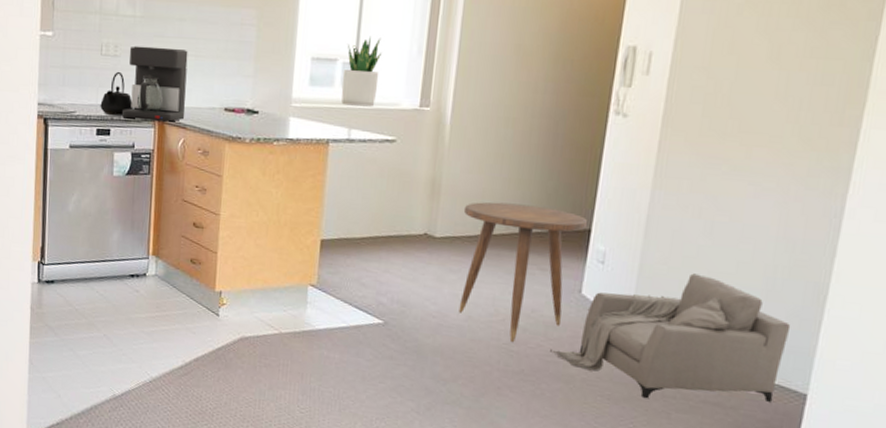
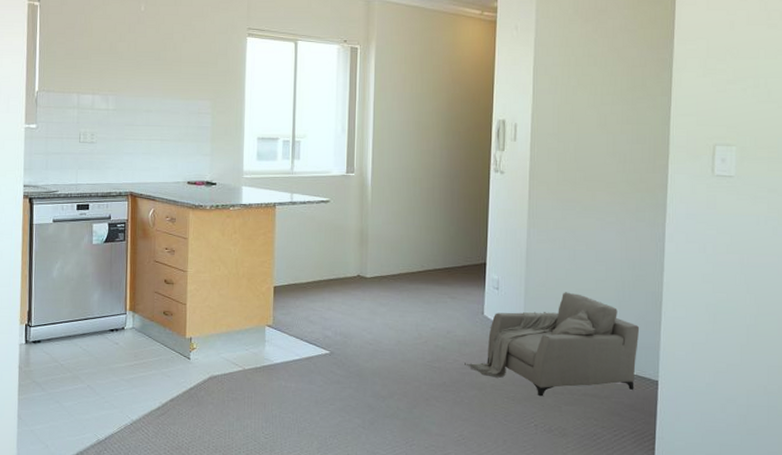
kettle: present [100,71,133,116] -> none [79,155,109,192]
coffee maker: present [122,46,188,123] -> none [99,133,155,197]
planter: present [341,36,381,107] -> none [283,119,313,175]
side table: present [458,202,588,343] -> none [387,246,483,360]

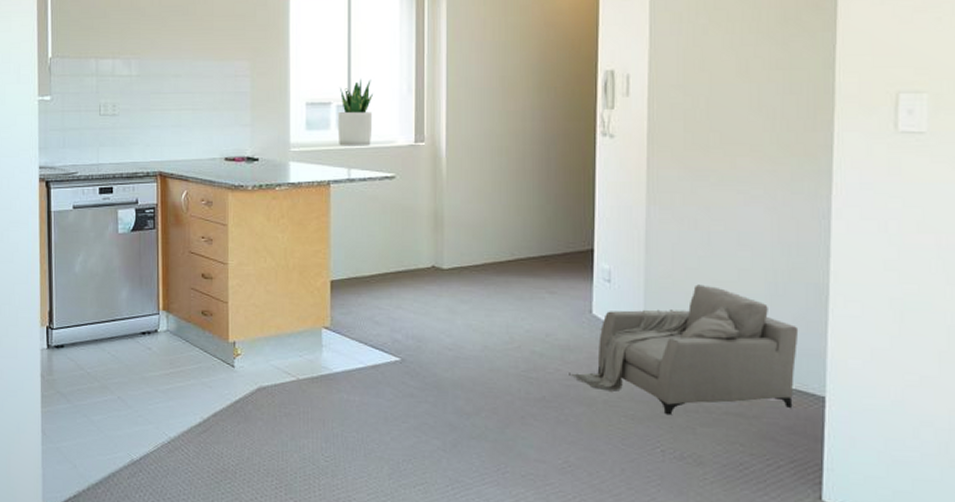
planter: none [283,119,313,175] -> present [337,78,373,146]

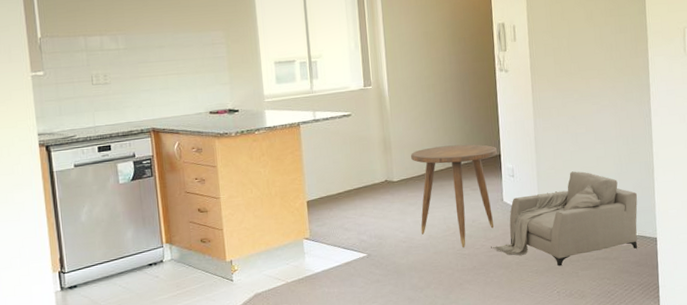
planter: present [337,78,373,146] -> none [301,40,330,94]
side table: none [468,229,590,370] -> present [410,144,498,248]

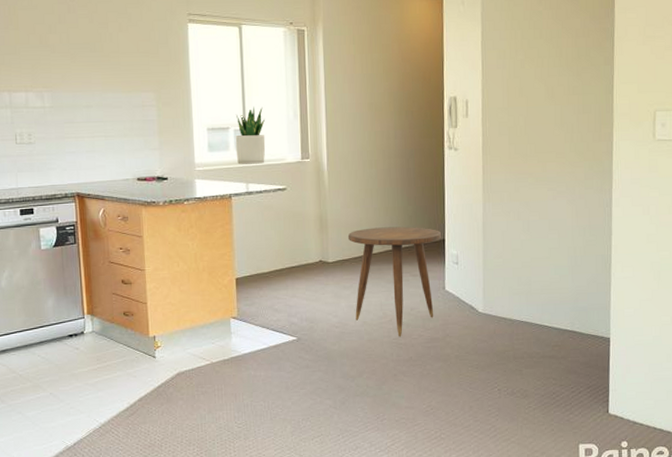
planter: none [301,40,330,94] -> present [235,106,266,165]
armchair: present [491,171,638,266] -> none [429,261,592,363]

